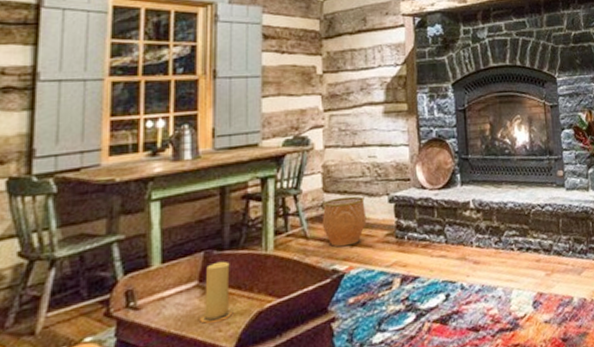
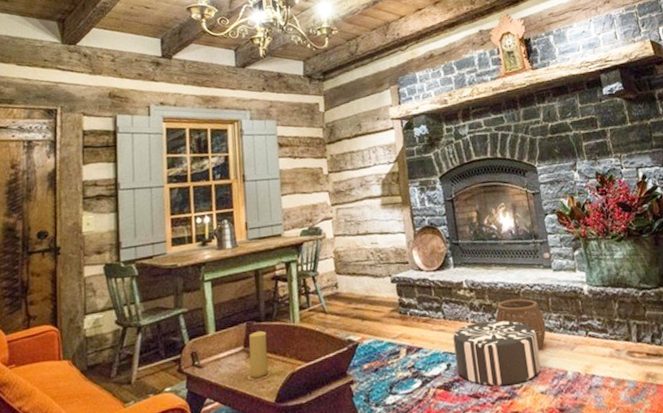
basket: present [322,196,367,247] -> none [336,277,374,321]
pouf: none [455,244,547,317] -> present [453,320,541,386]
woven basket: none [502,219,555,275] -> present [495,298,547,350]

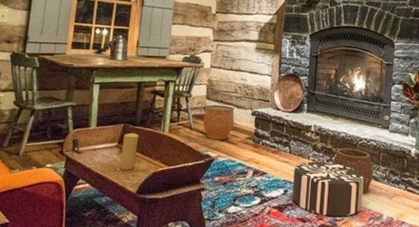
basket: none [336,277,374,321] -> present [202,104,235,141]

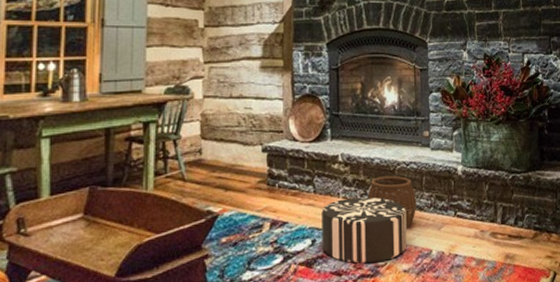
candle: present [116,133,139,173] -> none [84,197,113,252]
basket: present [202,104,235,141] -> none [199,144,241,191]

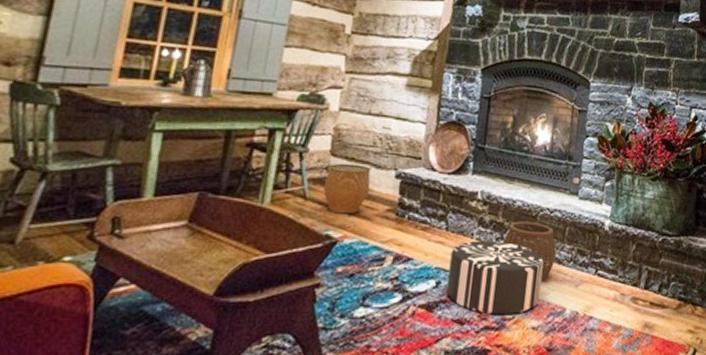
basket: none [199,144,241,191] -> present [323,163,372,214]

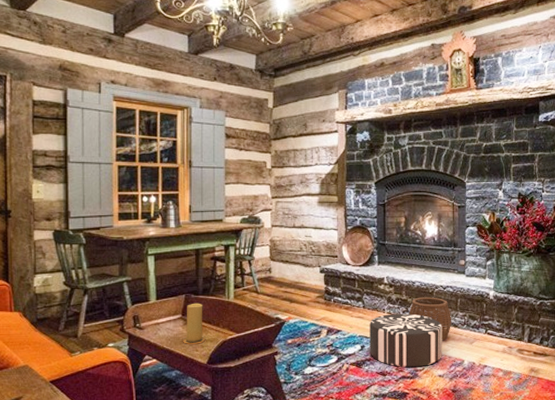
candle: none [182,205,223,265] -> present [183,303,205,344]
basket: present [323,163,372,214] -> none [269,265,303,302]

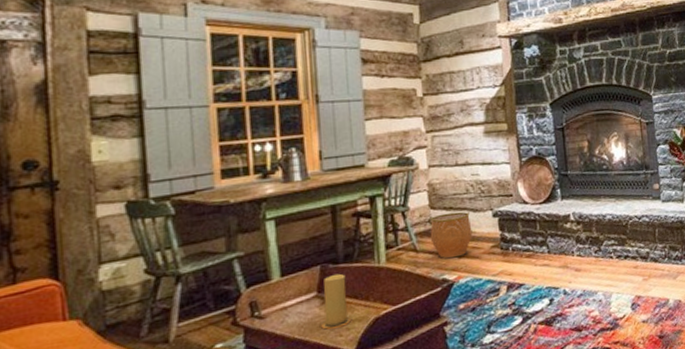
basket: none [269,265,303,302] -> present [430,211,473,259]
pouf: present [370,314,442,368] -> none [557,252,644,319]
woven basket: present [409,297,452,341] -> none [602,230,652,280]

